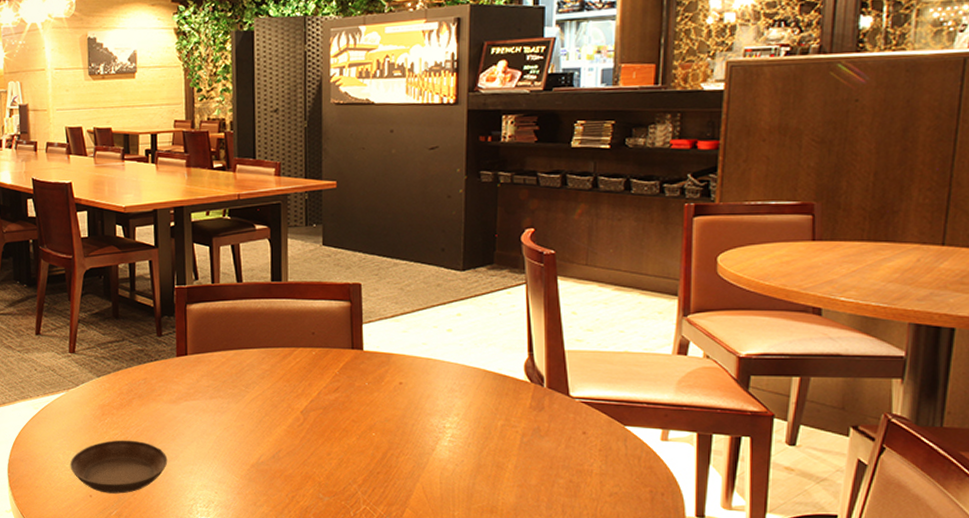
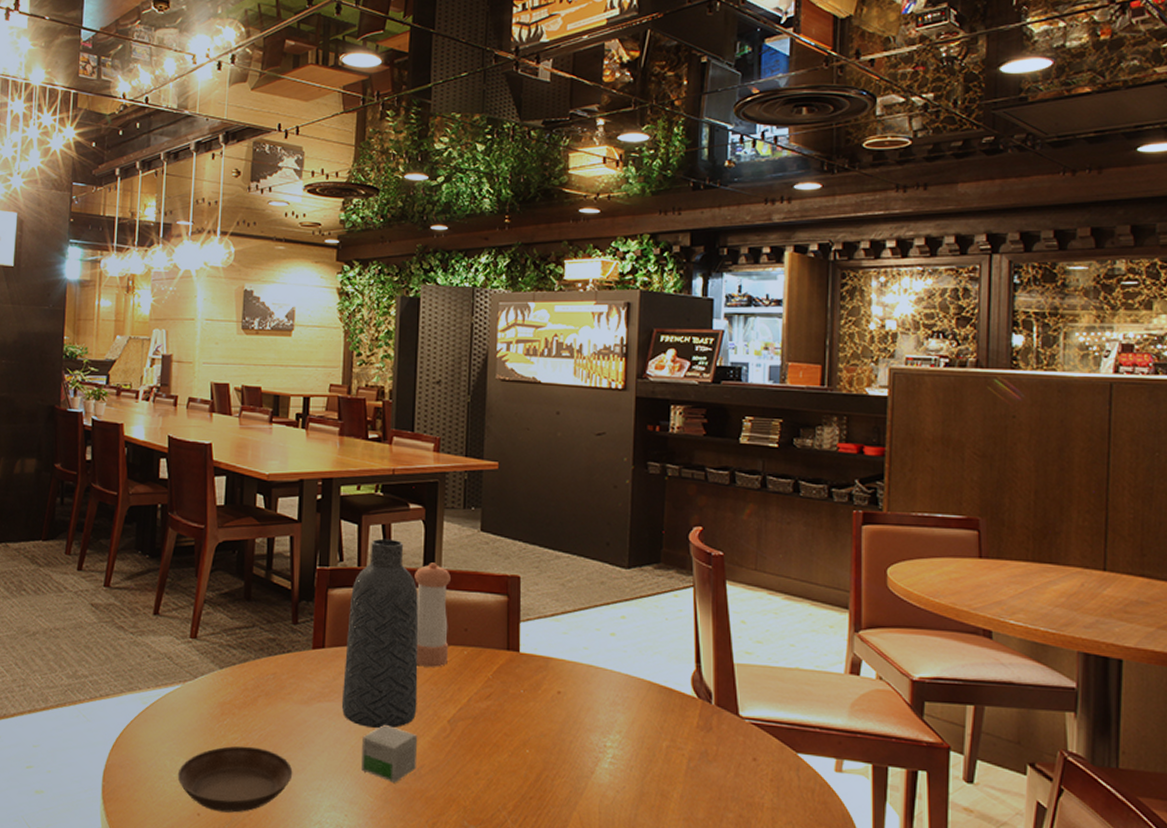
vase: none [205,257,273,421] -> present [341,538,419,729]
small box: none [226,417,275,465] -> present [362,724,418,783]
pepper shaker: none [264,276,299,367] -> present [414,563,451,667]

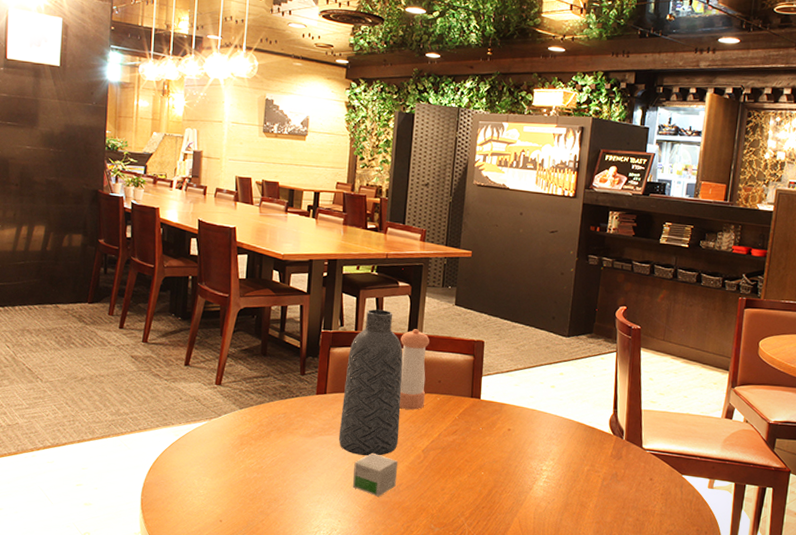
saucer: present [177,745,293,813] -> none [203,468,298,520]

